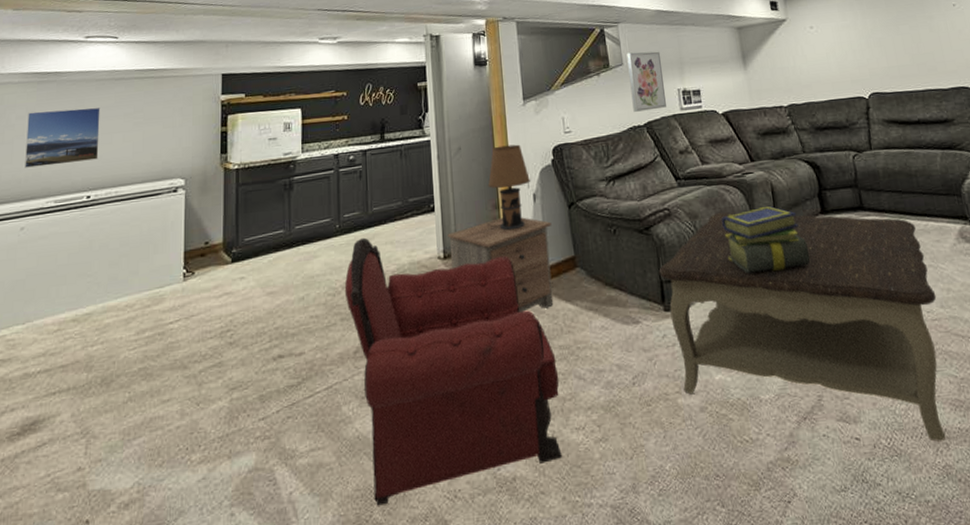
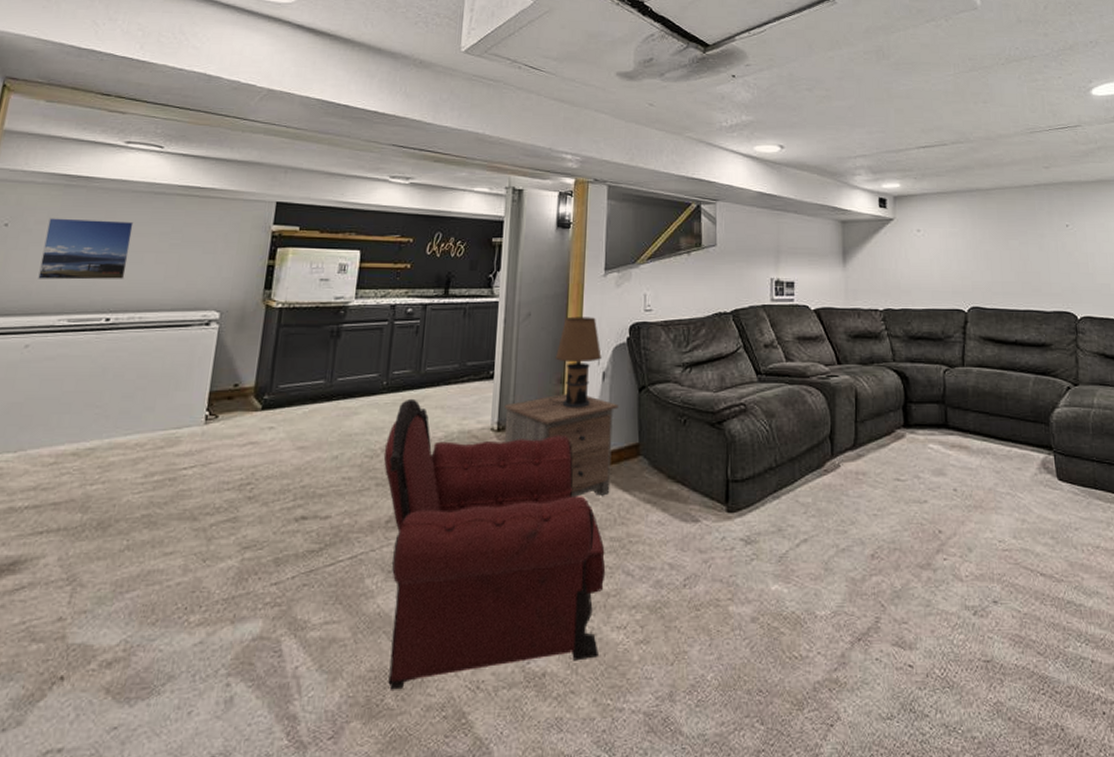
wall art: present [626,51,667,112] -> none [721,233,758,298]
coffee table: present [659,212,946,442] -> none [726,415,1010,677]
stack of books: present [722,205,810,273] -> none [799,412,886,483]

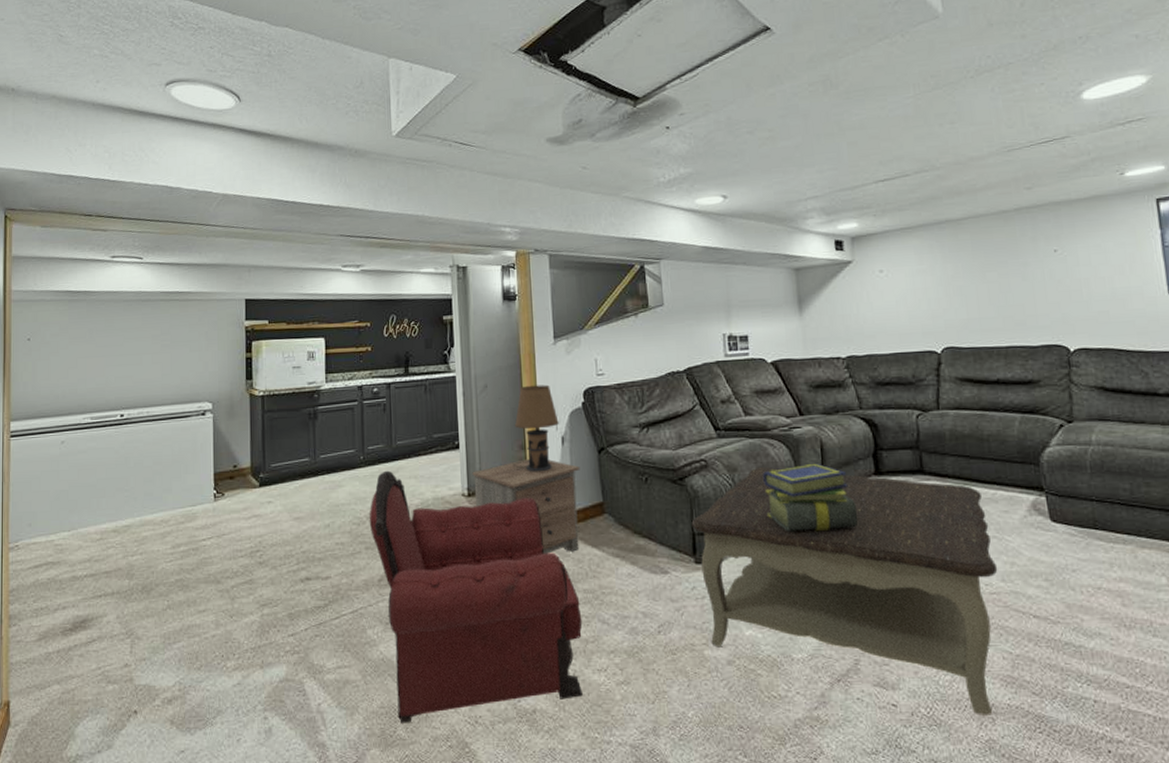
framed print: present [38,218,134,280] -> none [61,328,130,384]
coffee table: none [726,415,1010,677] -> present [691,467,998,715]
stack of books: none [799,412,886,483] -> present [763,463,858,532]

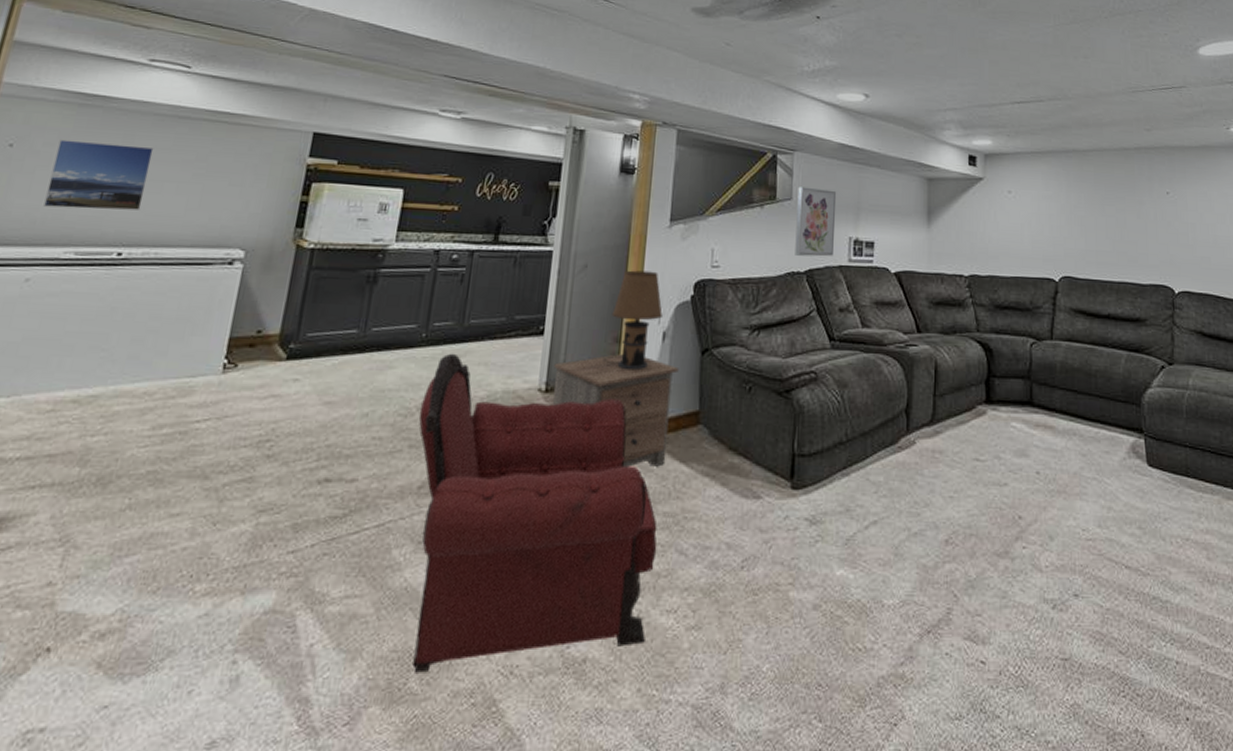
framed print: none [61,328,130,384] -> present [44,139,154,210]
wall art: none [668,291,710,356] -> present [795,186,837,257]
coffee table: present [691,467,998,715] -> none [792,385,1095,676]
stack of books: present [763,463,858,532] -> none [874,385,965,462]

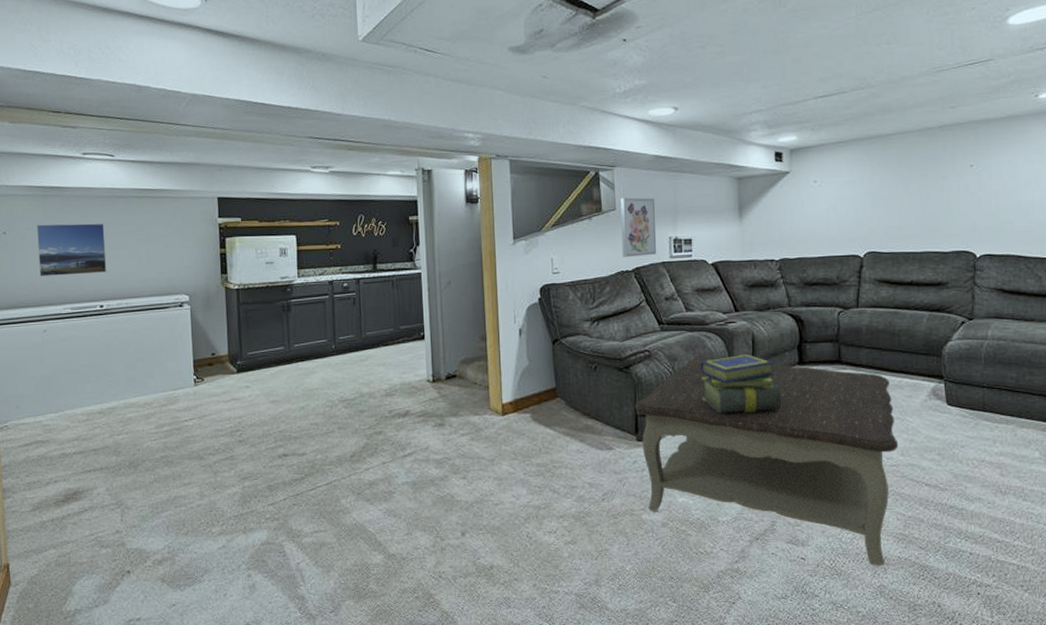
armchair: present [412,353,657,673] -> none [341,358,536,579]
nightstand: present [552,354,679,467] -> none [437,349,536,433]
table lamp: present [602,270,663,371] -> none [474,281,517,361]
coffee table: none [792,385,1095,676] -> present [635,357,899,566]
stack of books: none [874,385,965,462] -> present [700,353,782,414]

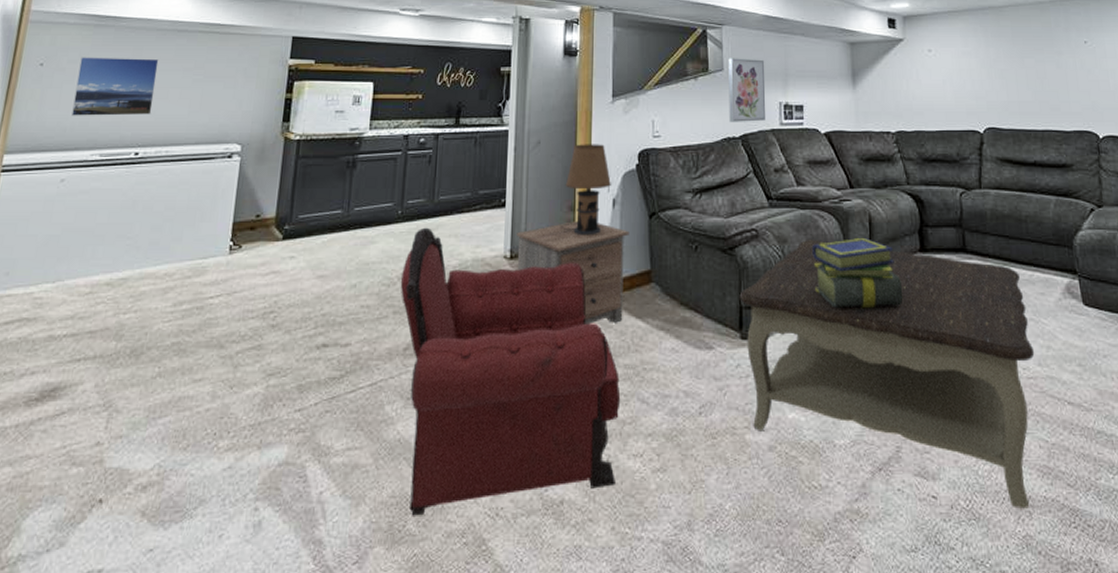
armchair: none [341,358,536,579] -> present [400,227,621,516]
nightstand: none [437,349,536,433] -> present [517,221,630,324]
table lamp: none [474,281,517,361] -> present [560,144,611,236]

